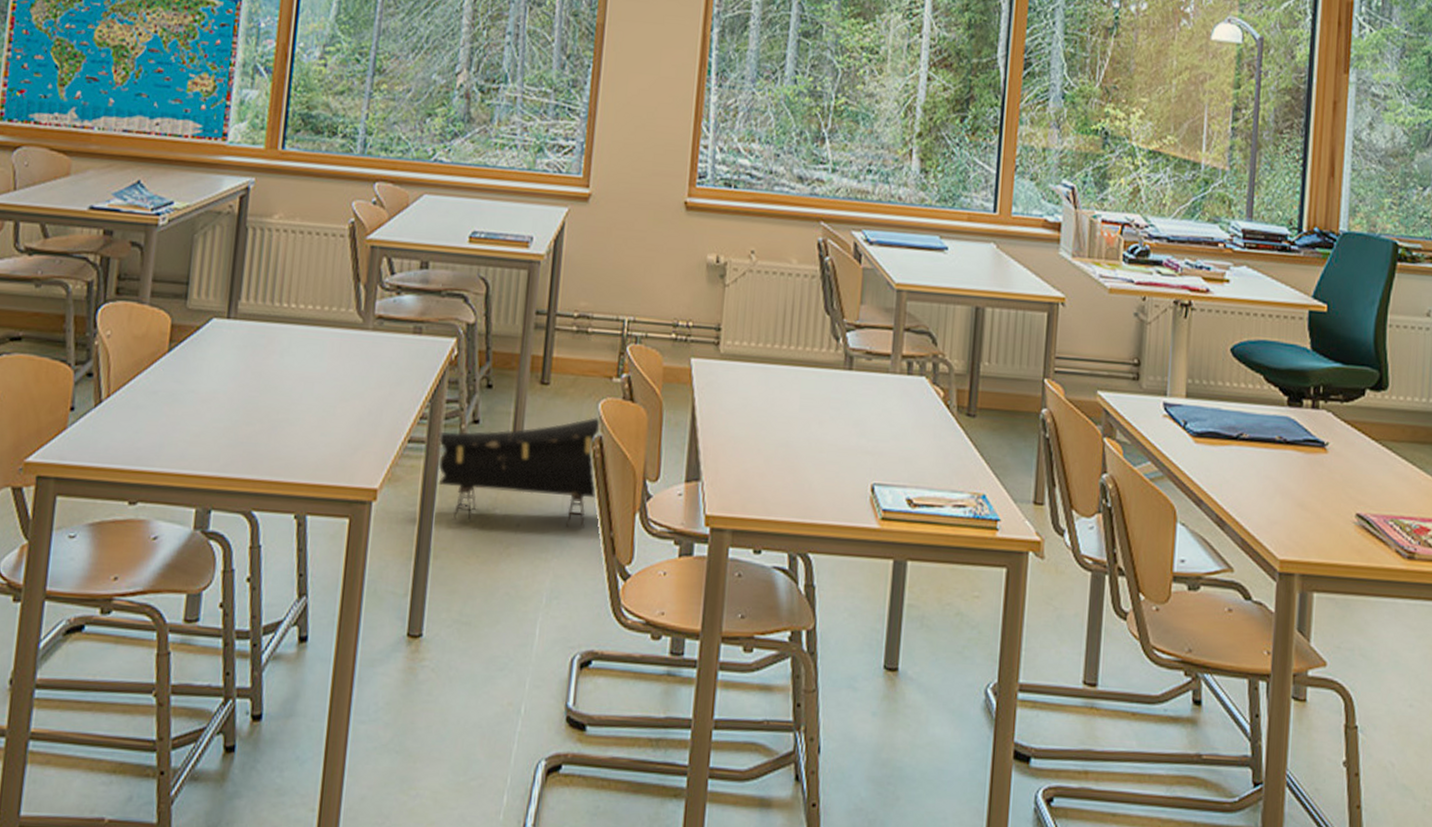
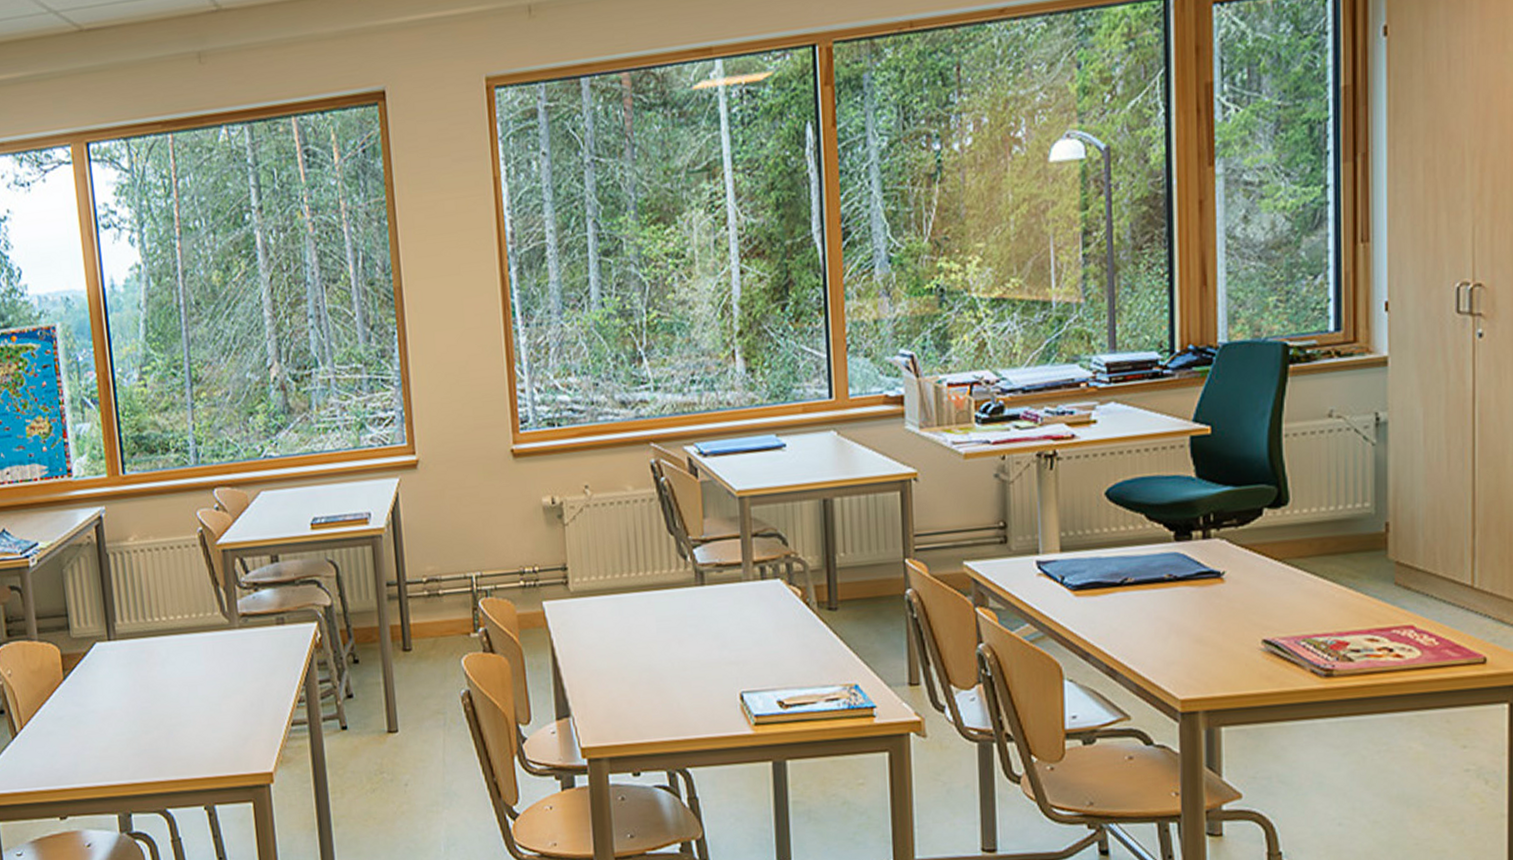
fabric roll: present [438,417,601,528] -> none [318,672,476,788]

